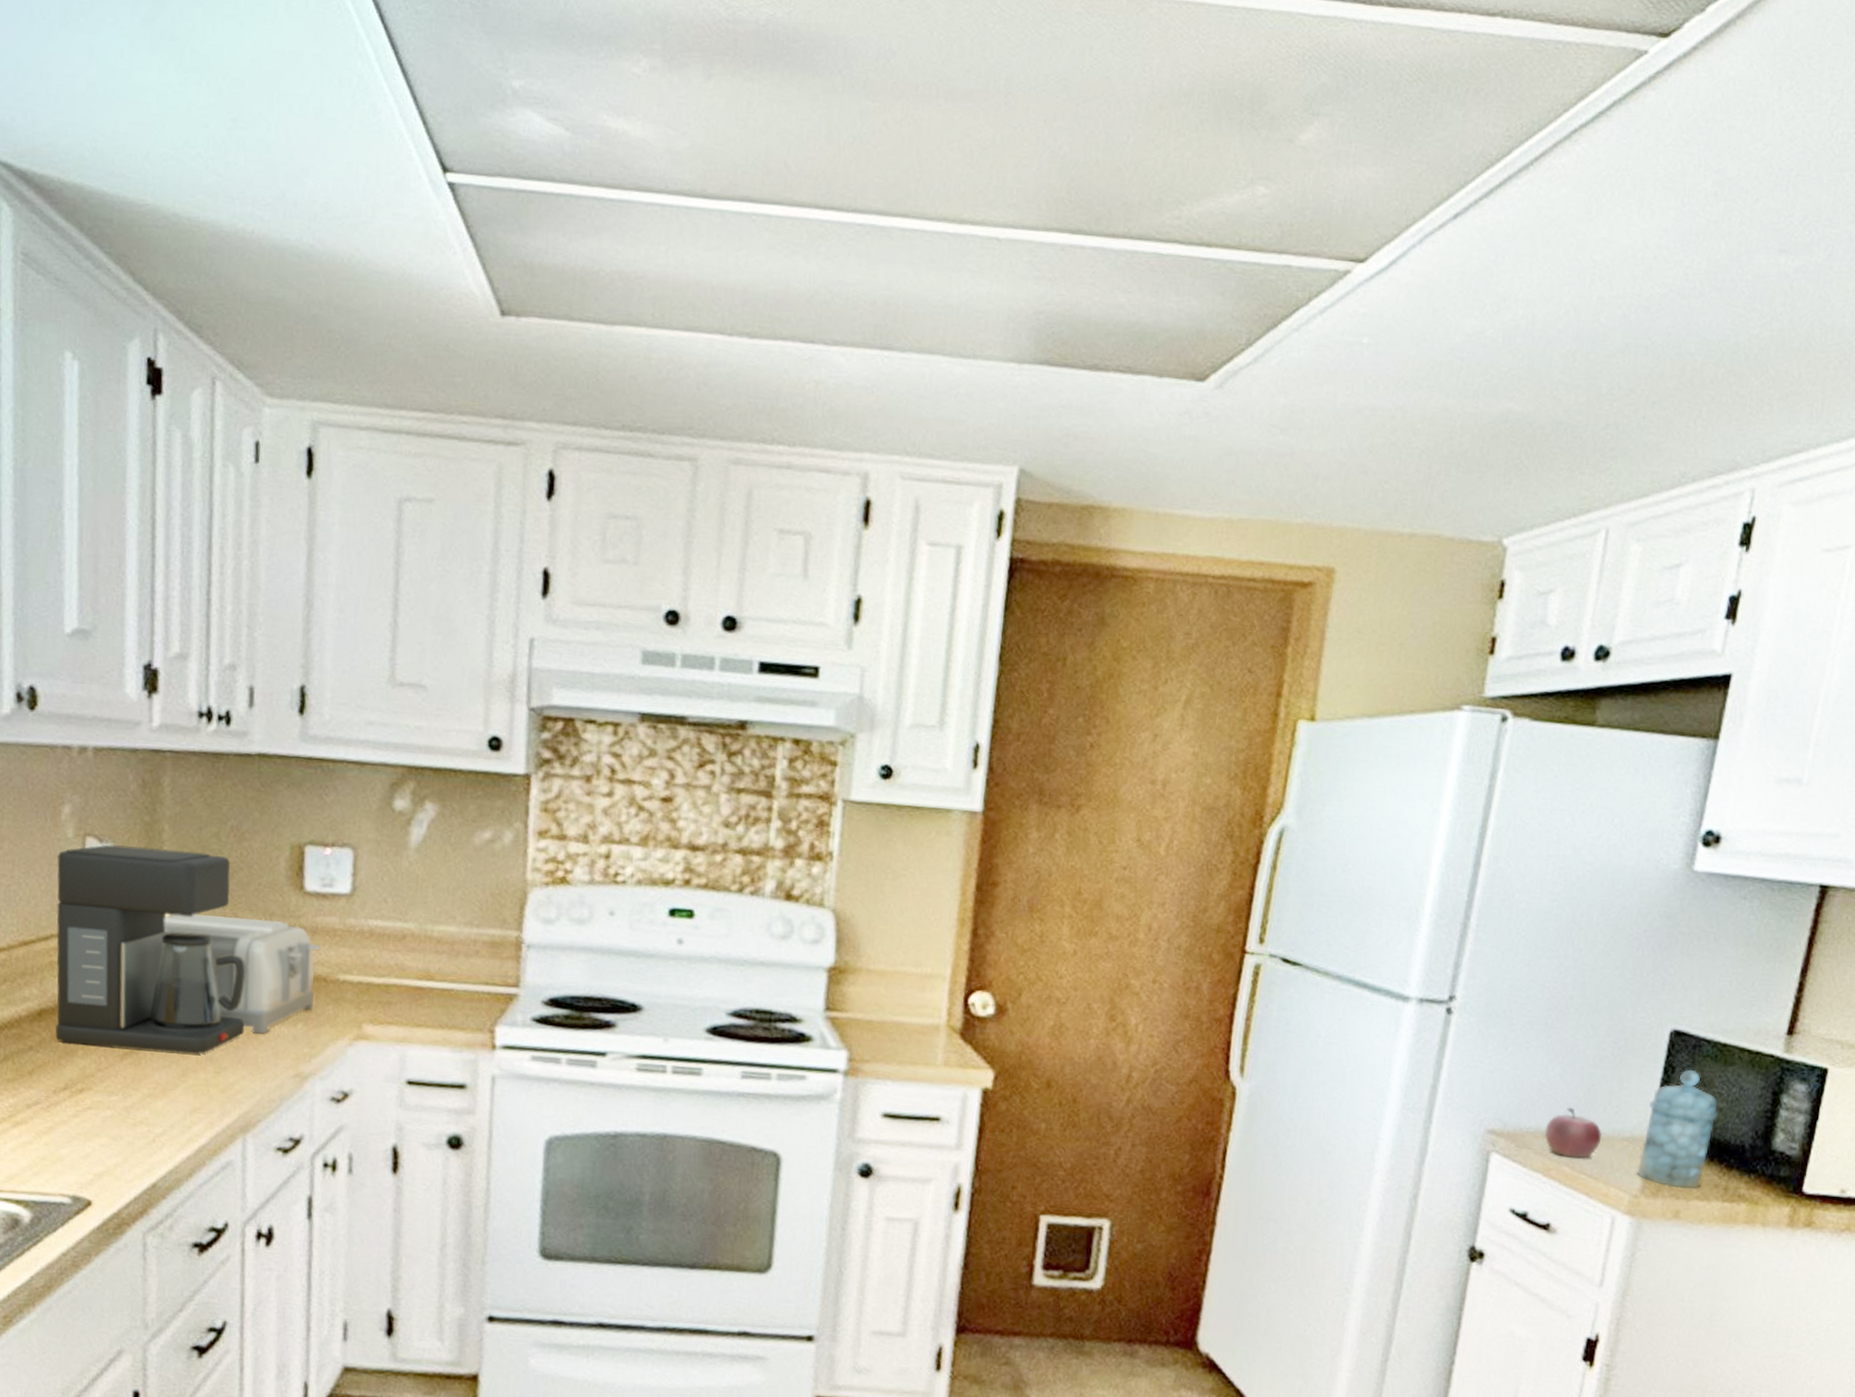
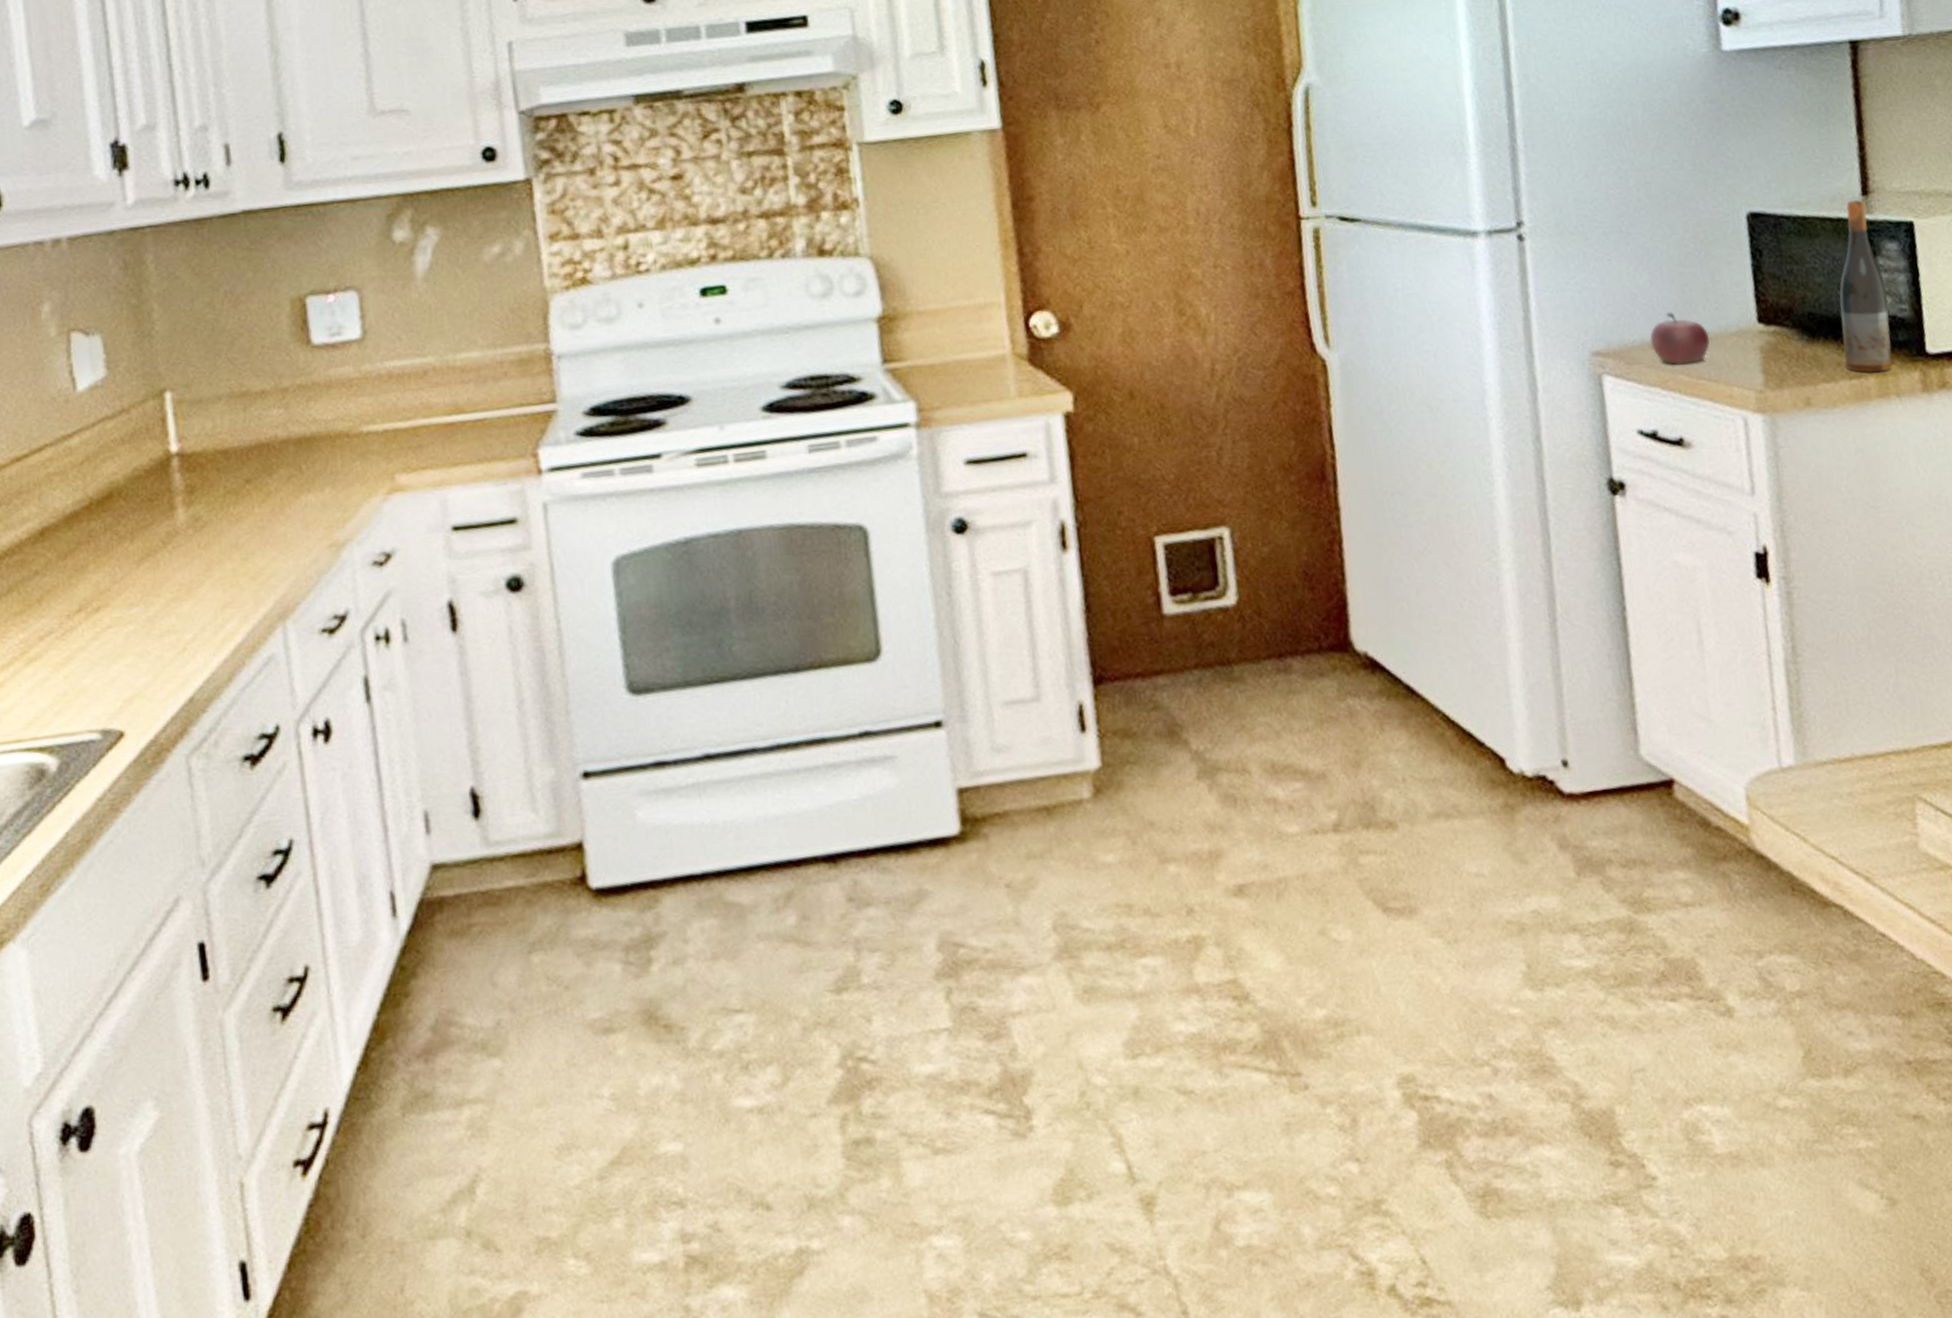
coffee maker: present [55,844,246,1054] -> none [41,325,268,560]
toaster: present [163,914,321,1034] -> none [165,381,340,508]
canister: present [1637,1069,1719,1190] -> none [1746,249,1823,376]
wine bottle: none [1722,1037,1788,1201] -> present [1839,200,1893,373]

